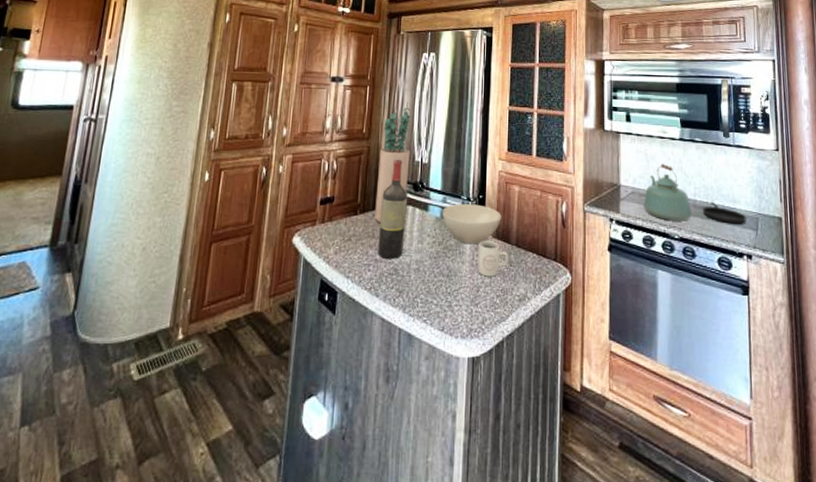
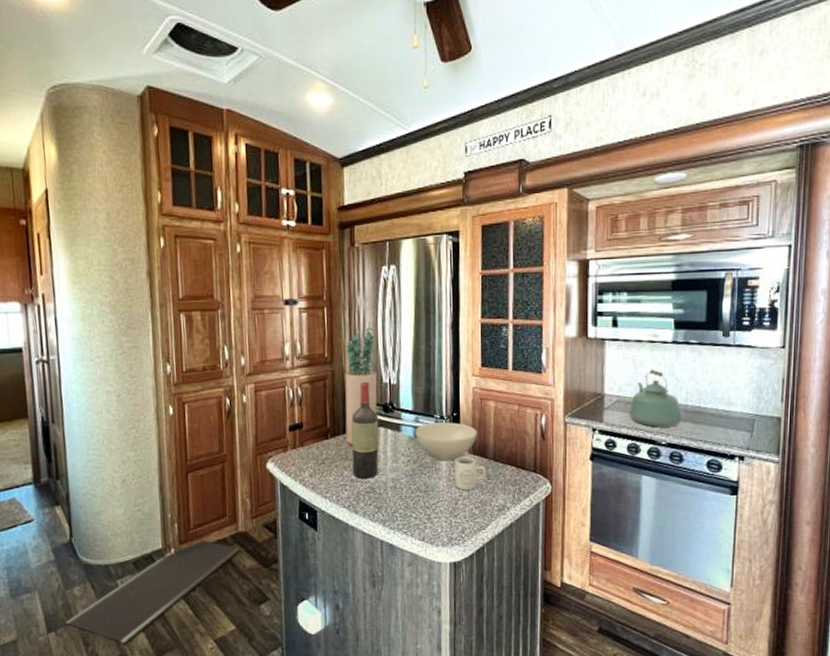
door mat: none [42,318,253,446] -> present [65,539,241,645]
frying pan: present [702,201,747,224] -> none [693,405,742,427]

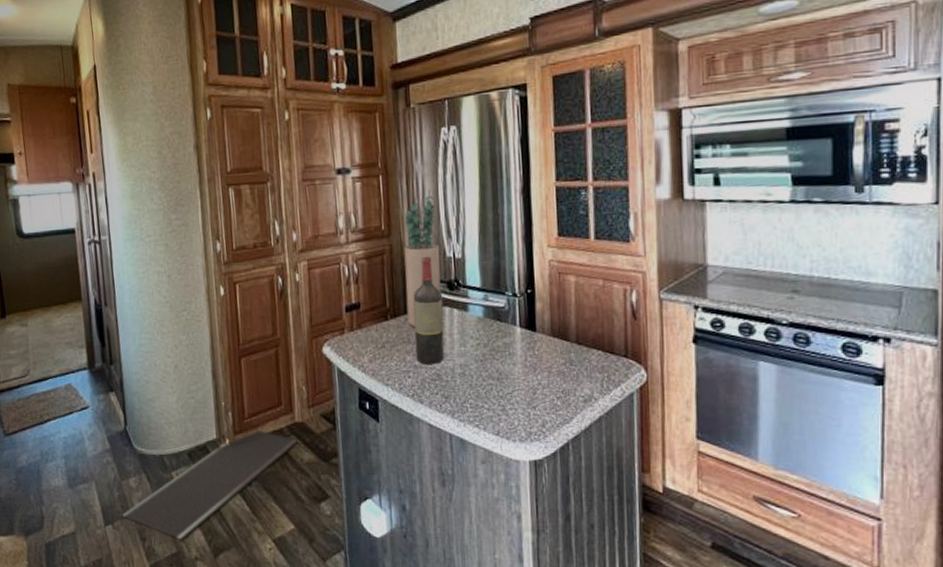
bowl: present [415,422,477,461] -> none [484,300,556,345]
mug: present [455,456,486,491] -> none [531,338,568,378]
kettle: present [629,369,681,428] -> none [739,234,806,304]

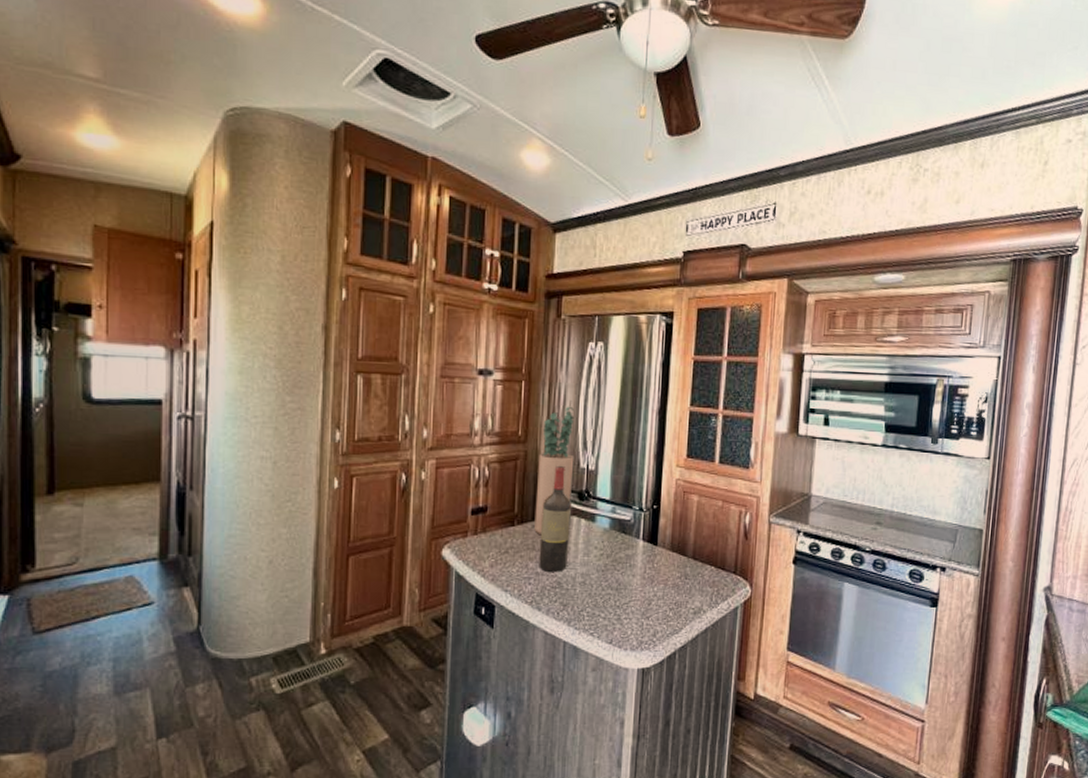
door mat: present [121,429,298,541] -> none [180,633,403,755]

